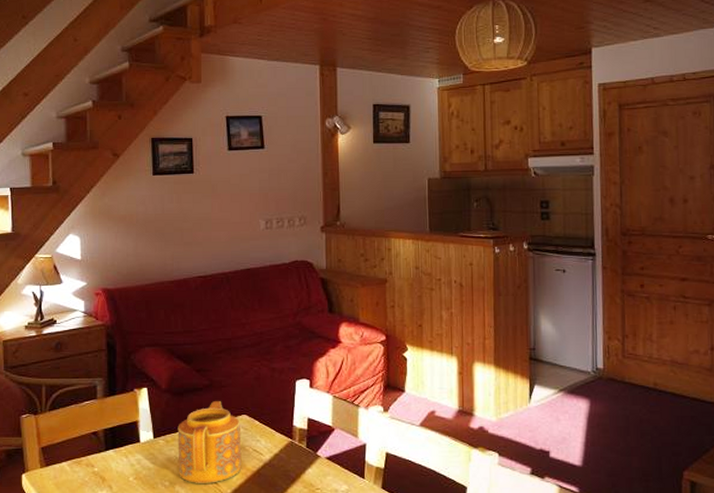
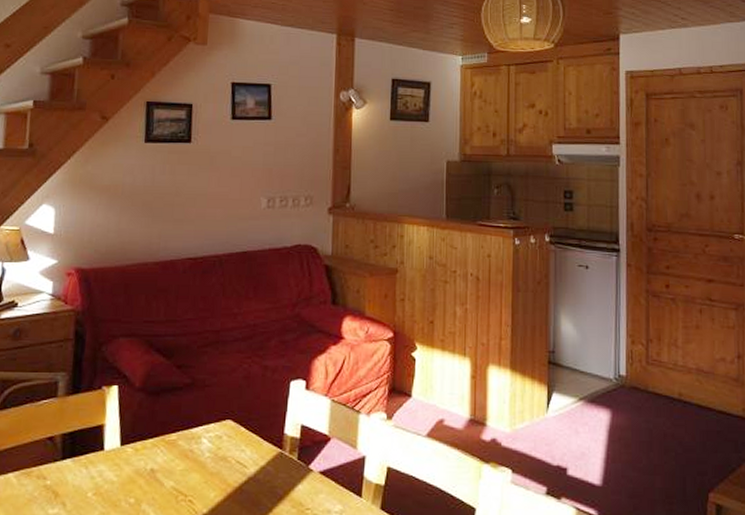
teapot: present [177,401,242,483] -> none [147,403,224,501]

